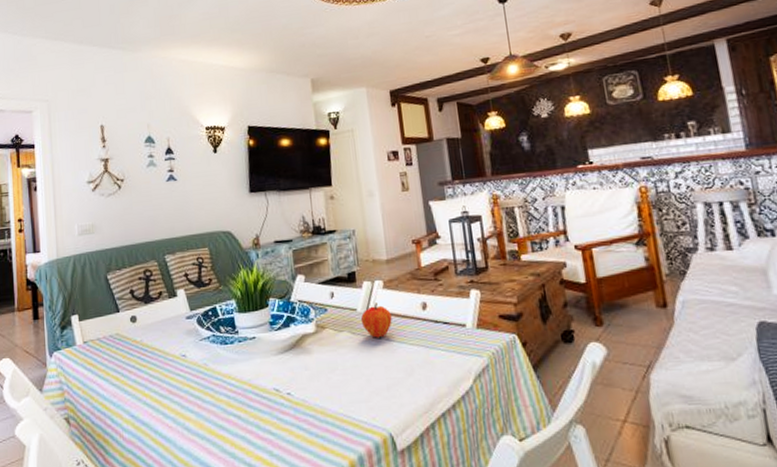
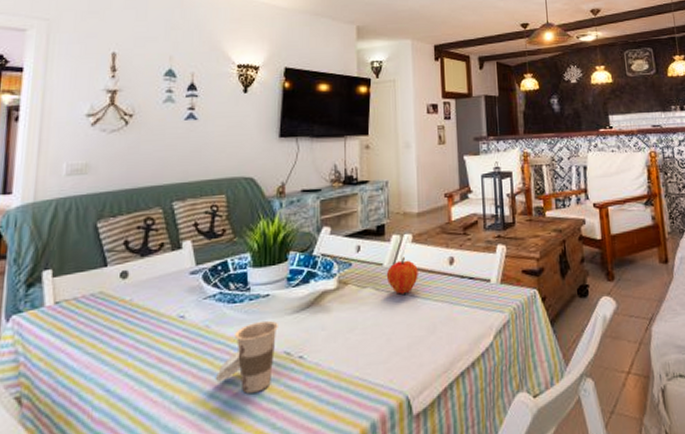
cup: none [216,360,266,424] -> present [215,320,278,393]

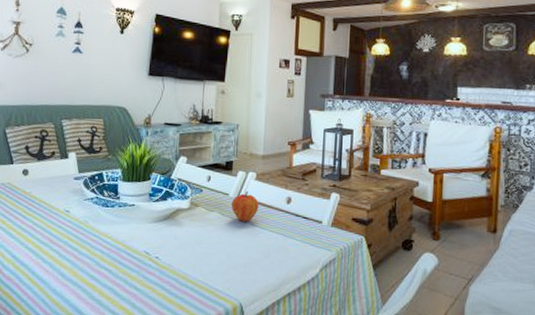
cup: present [215,320,278,393] -> none [91,224,140,278]

